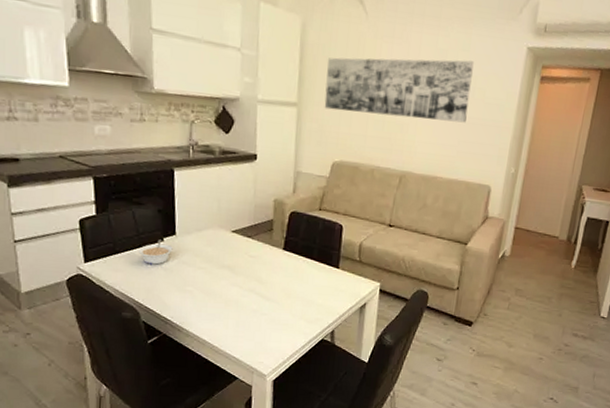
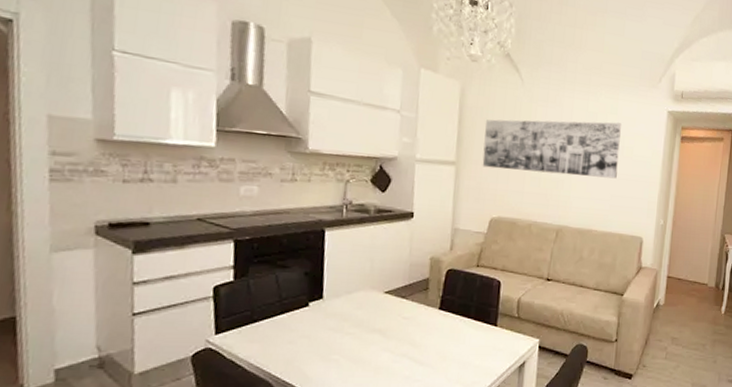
legume: present [138,239,173,265] -> none [279,304,319,333]

